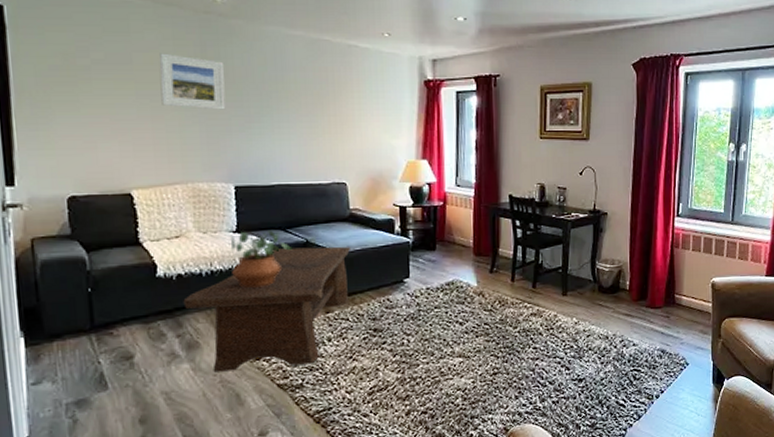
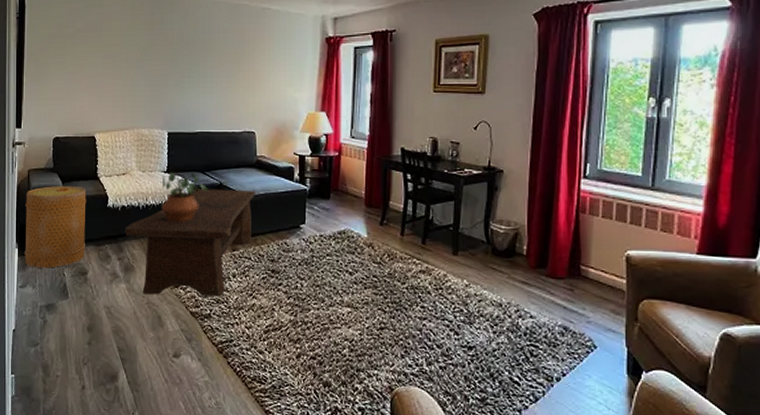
basket: none [30,254,128,359] -> present [24,185,86,268]
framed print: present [159,53,226,110] -> none [120,21,166,68]

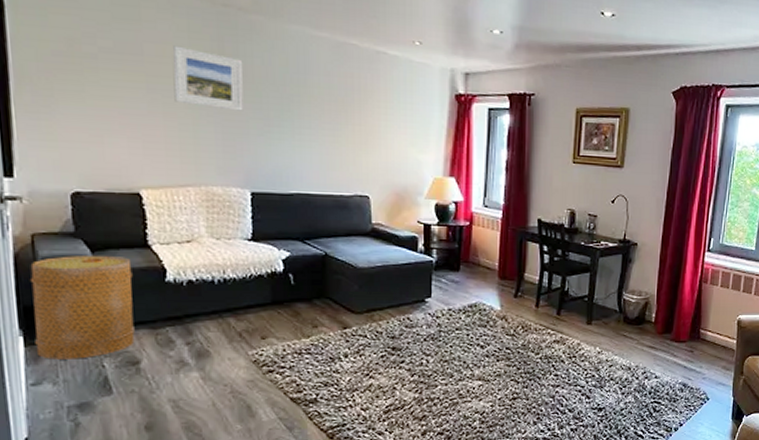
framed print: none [120,21,166,68] -> present [172,45,244,111]
coffee table: present [125,189,255,297] -> none [193,260,371,382]
potted plant: present [161,172,209,222] -> none [246,240,311,298]

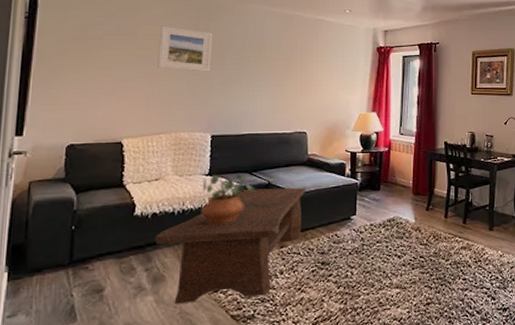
basket: present [29,254,135,360] -> none [16,195,108,292]
coffee table: none [193,260,371,382] -> present [155,187,306,304]
potted plant: none [246,240,311,298] -> present [201,173,256,225]

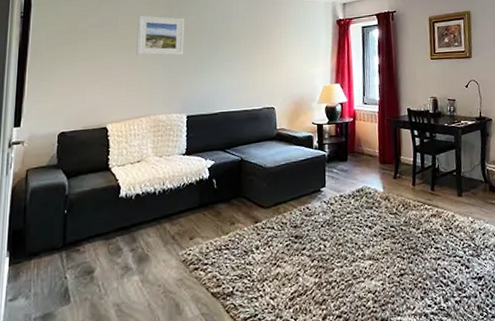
coffee table: present [155,187,306,304] -> none [139,162,276,283]
potted plant: present [201,173,256,225] -> none [180,151,230,203]

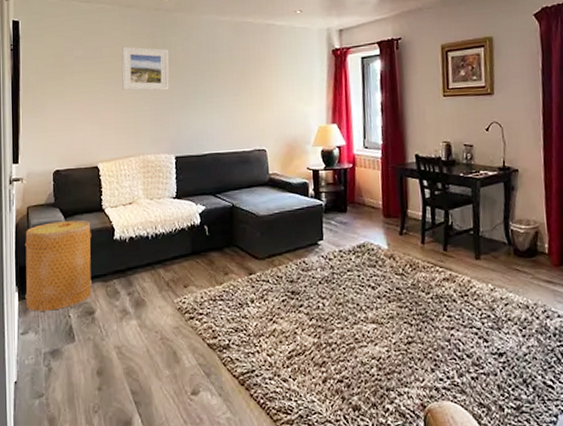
basket: none [17,180,96,276] -> present [24,219,92,312]

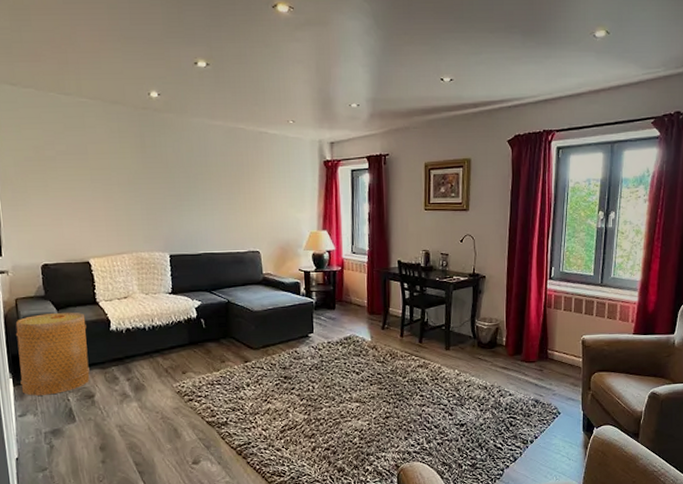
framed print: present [121,46,170,91] -> none [108,144,161,191]

